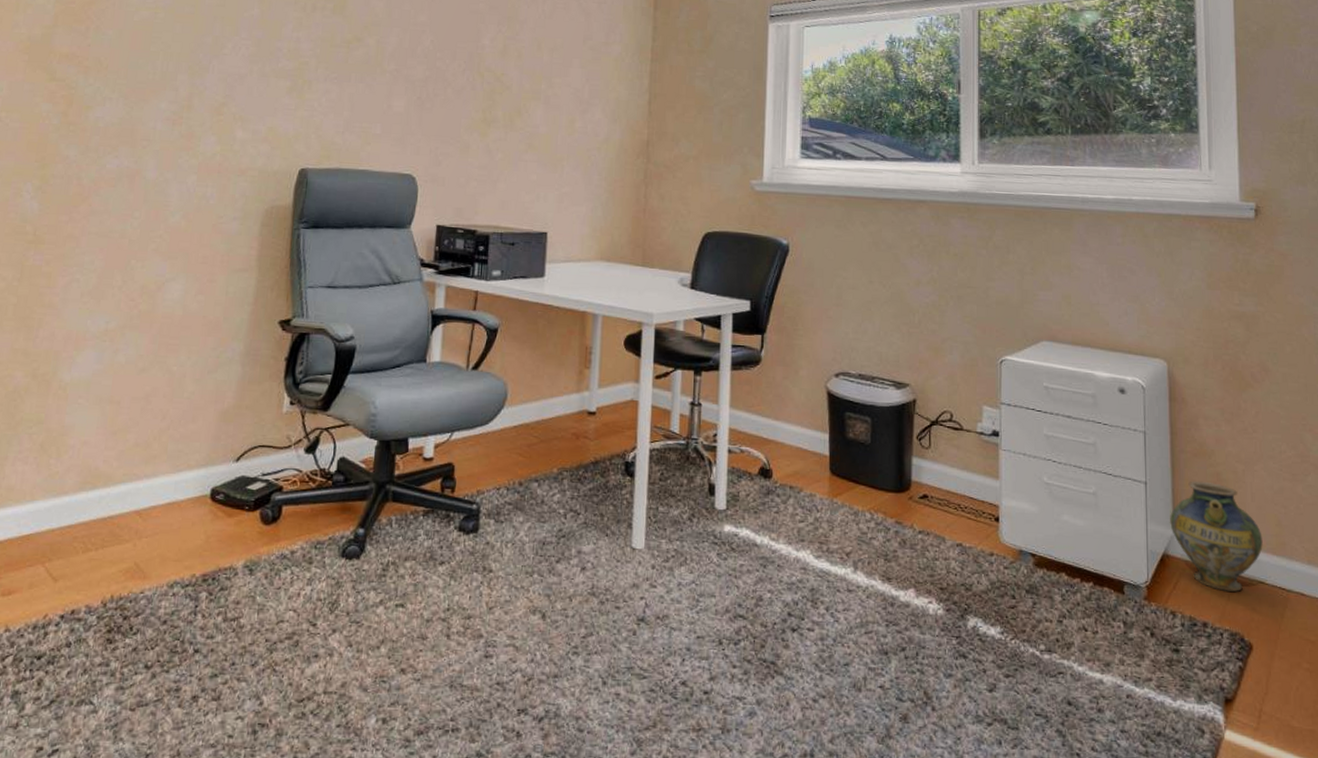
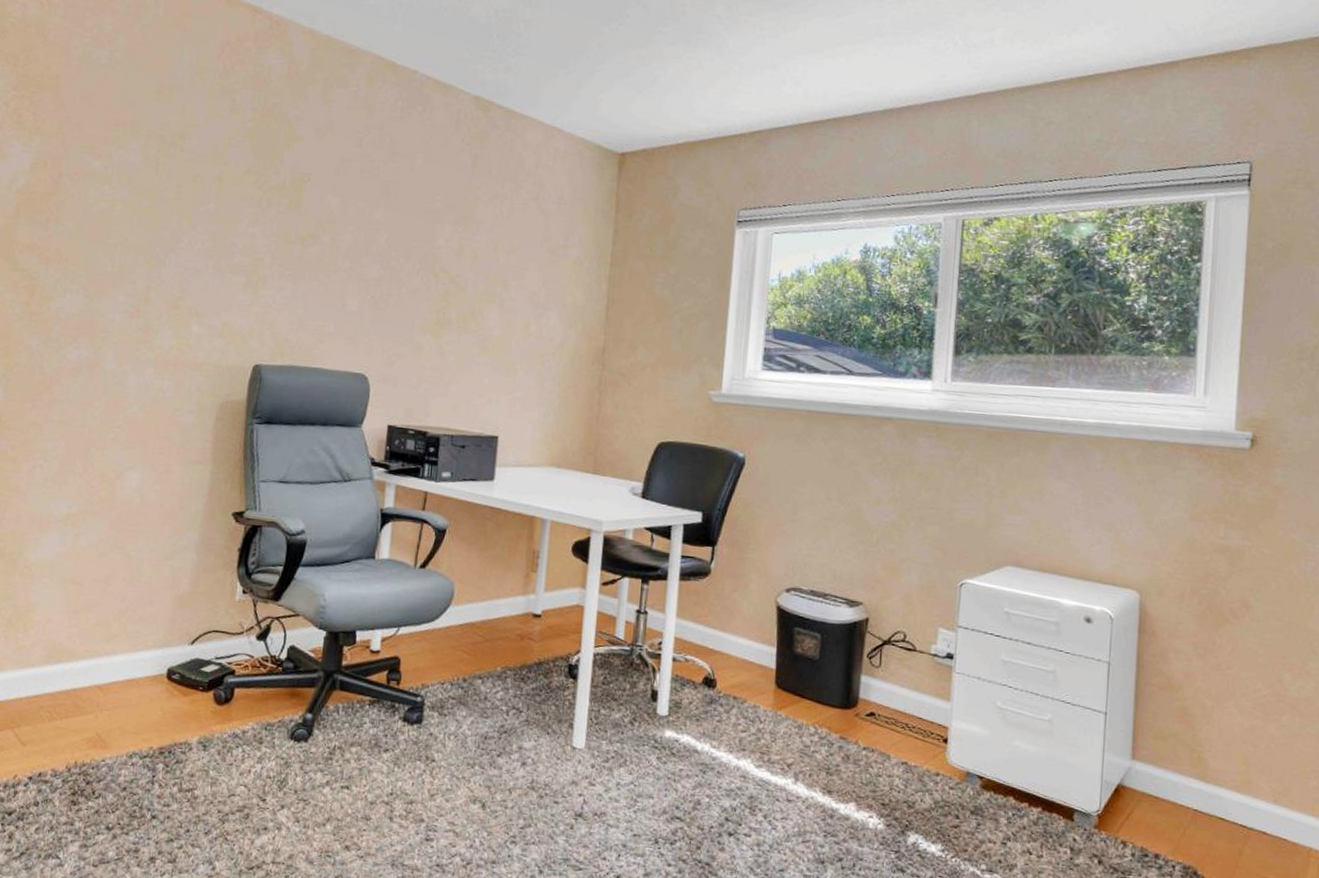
ceramic jug: present [1170,480,1263,592] -> none [1128,714,1227,826]

